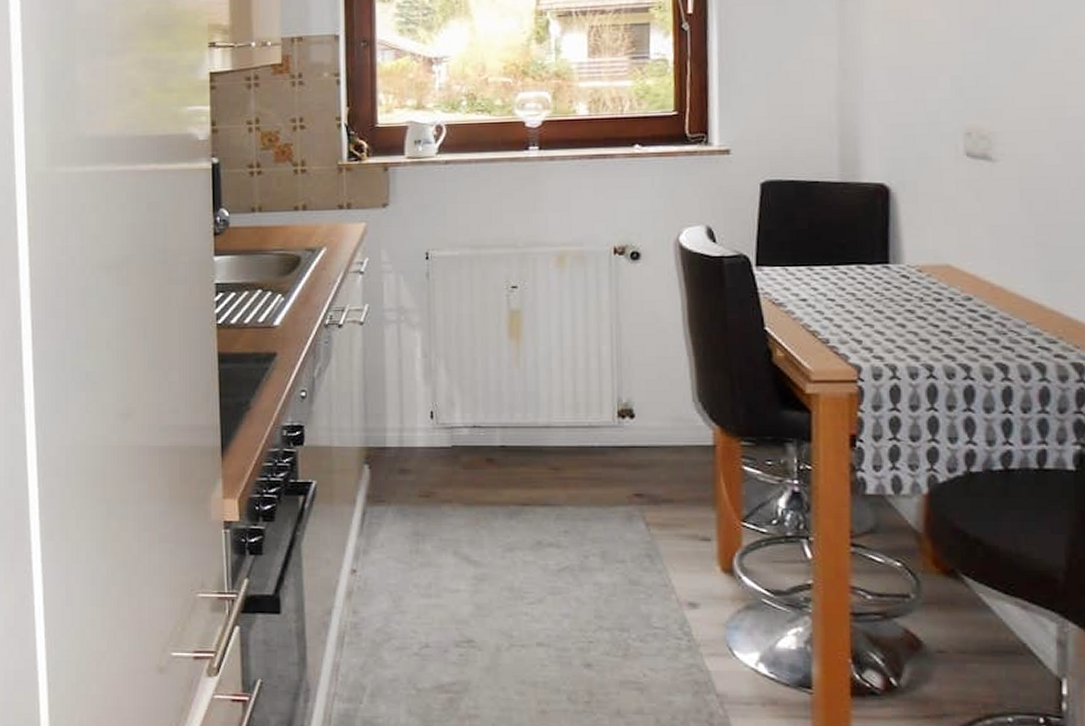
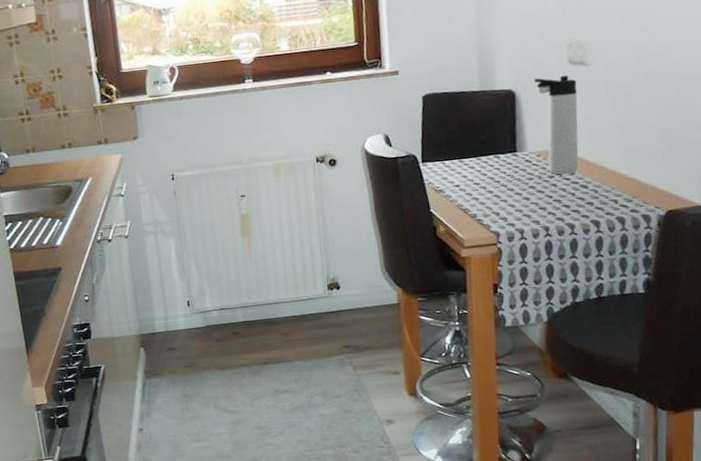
thermos bottle: none [916,171,978,299] -> present [534,75,579,175]

